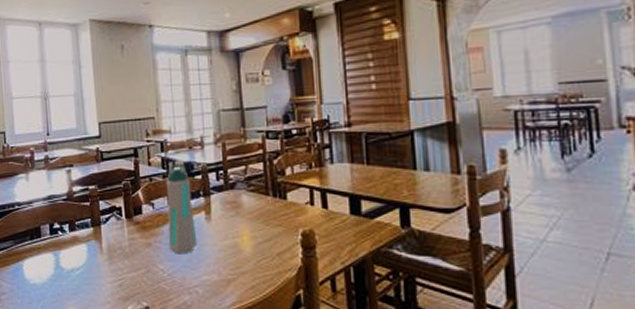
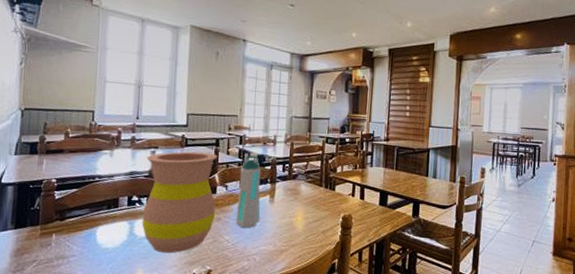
vase: none [63,166,145,288] -> present [142,151,217,253]

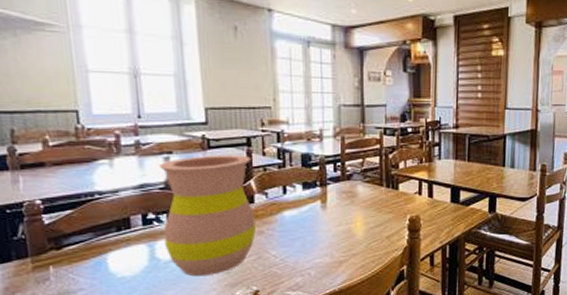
water bottle: present [235,155,261,229] -> none [281,154,312,241]

